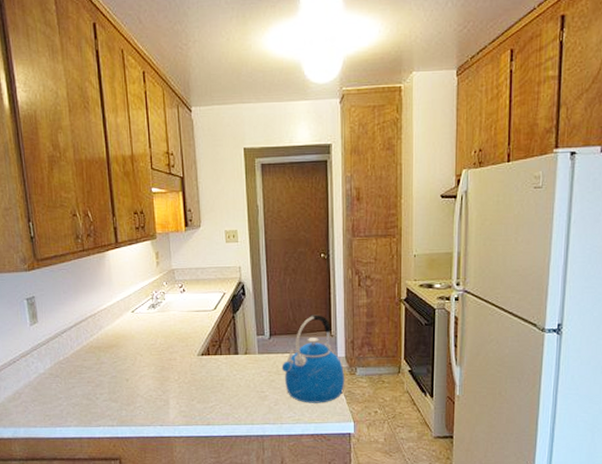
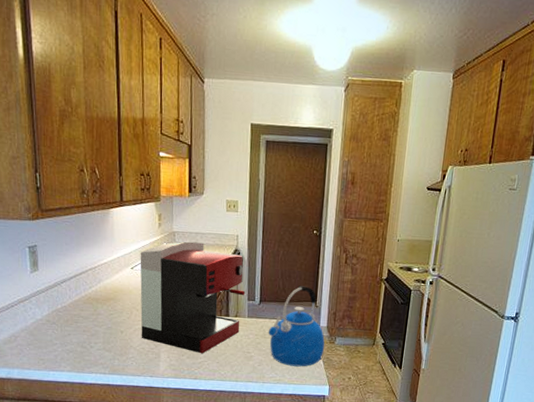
coffee maker: none [140,278,254,396] -> present [140,241,246,353]

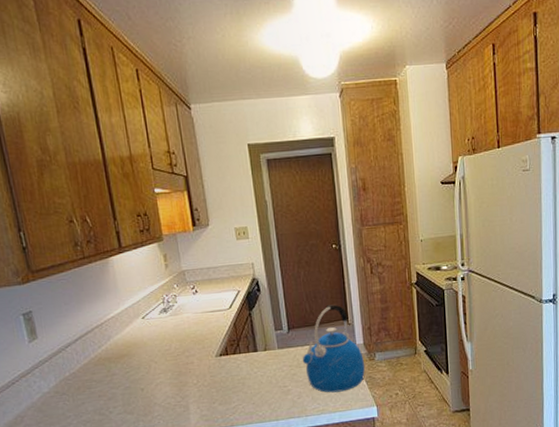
coffee maker: present [140,241,246,353] -> none [149,277,272,397]

